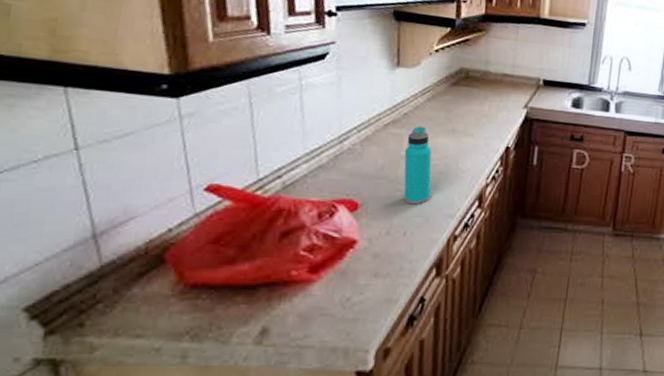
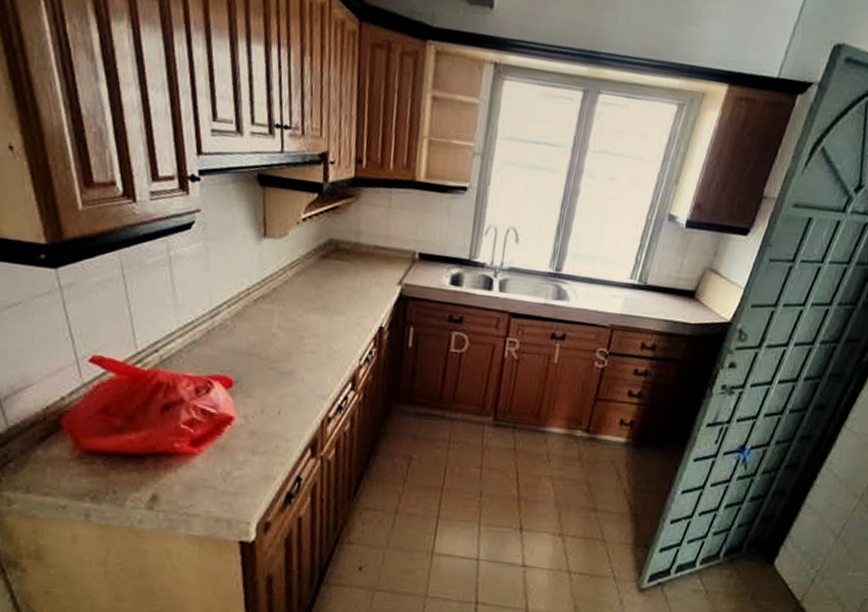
water bottle: present [404,126,432,205] -> none [275,302,304,384]

